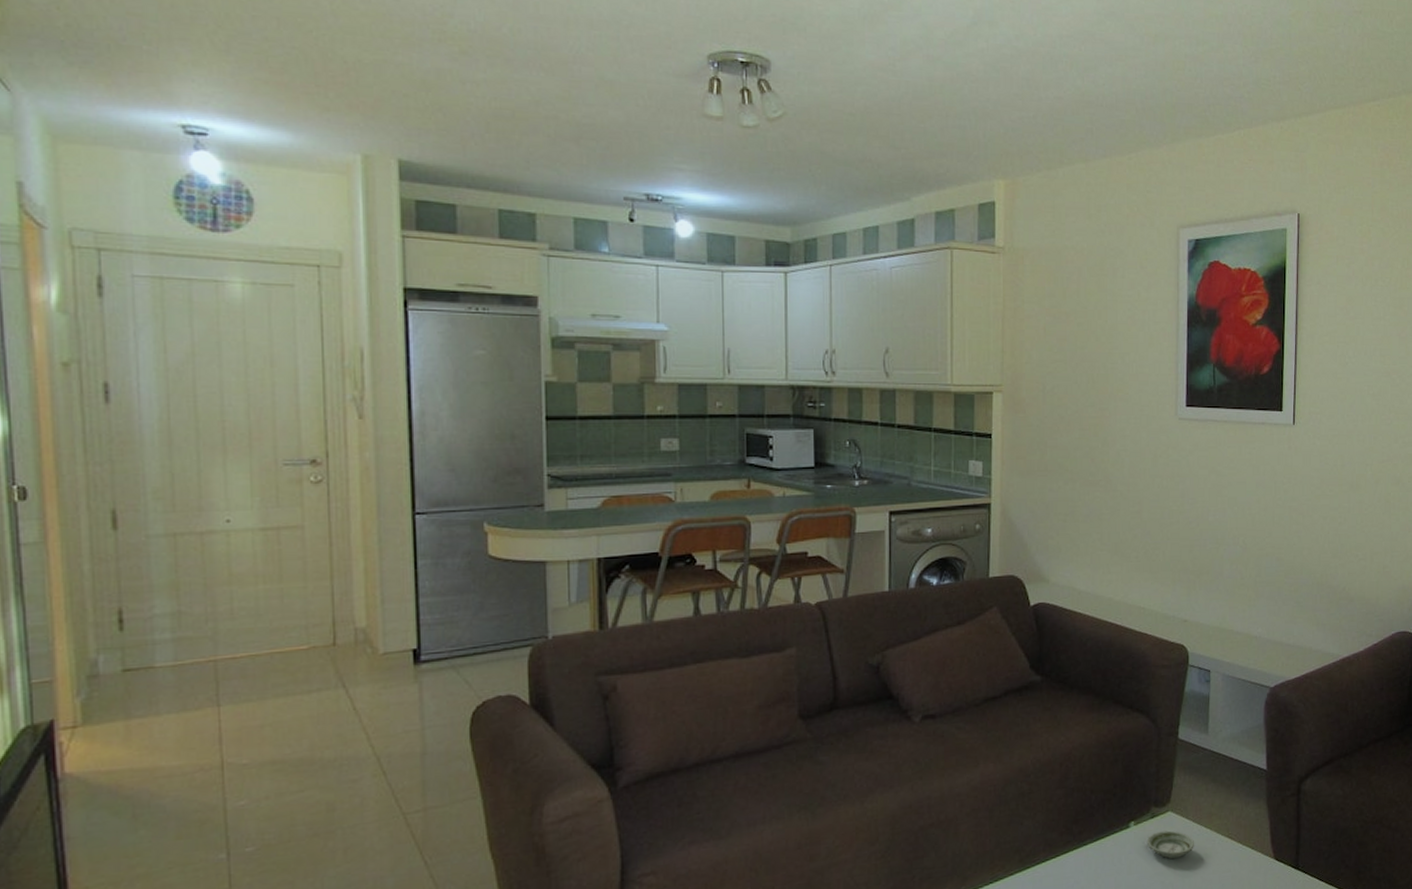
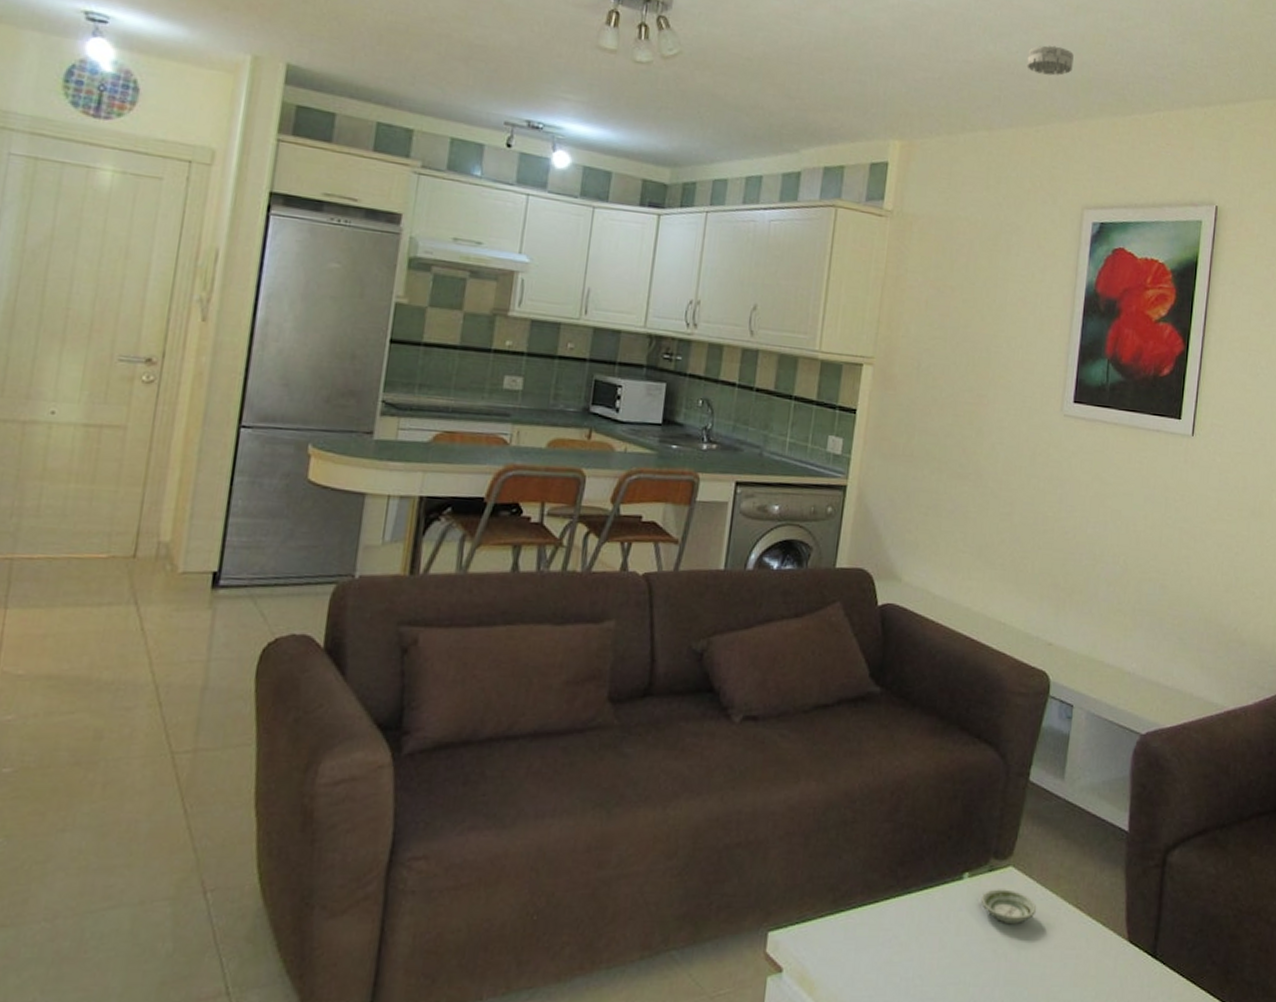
smoke detector: none [1114,75,1157,104] -> present [1027,45,1074,76]

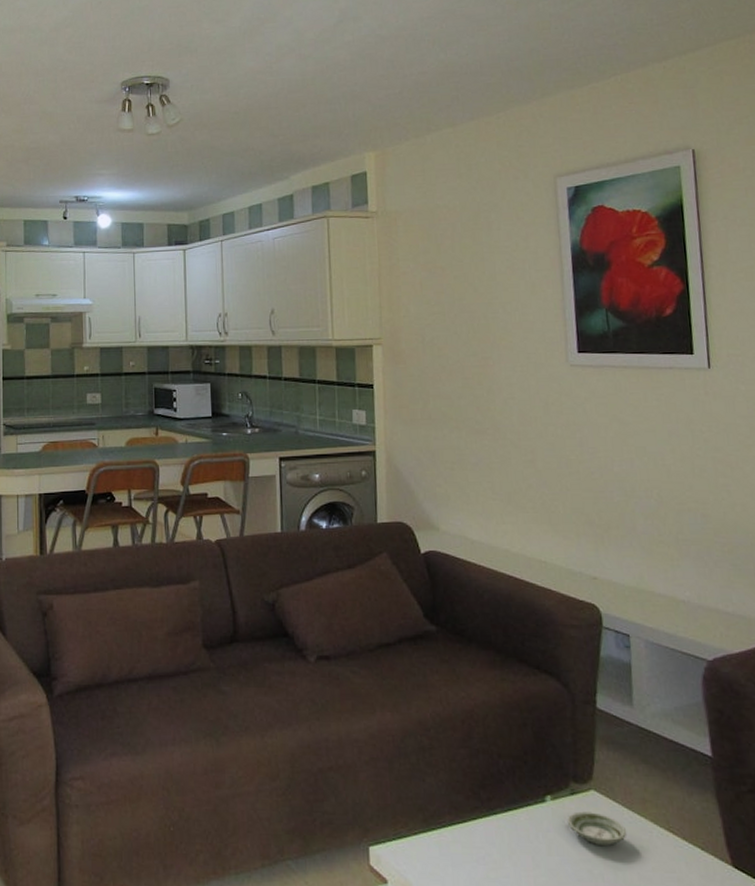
smoke detector: present [1027,45,1074,76] -> none [477,40,522,68]

